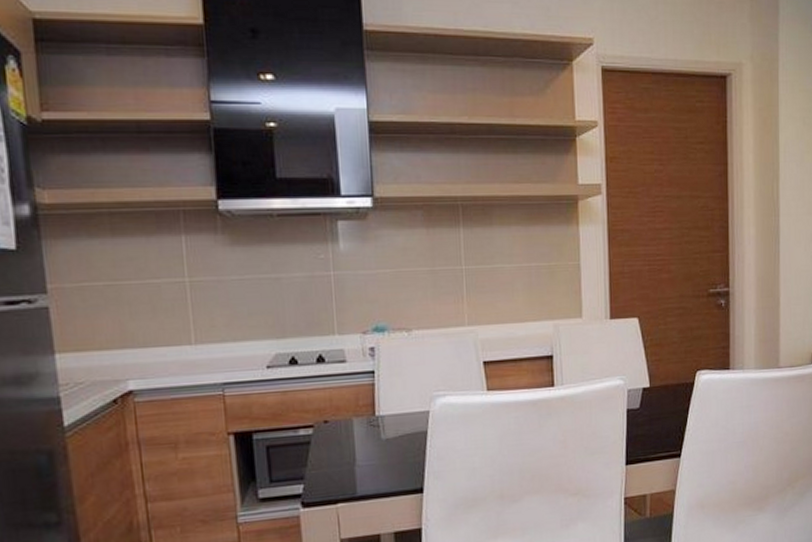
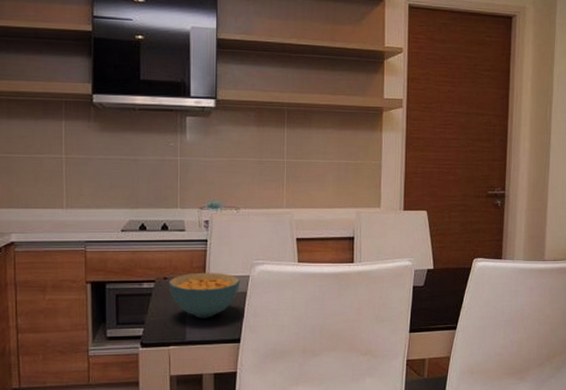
cereal bowl: none [330,410,418,467] -> present [168,272,240,318]

